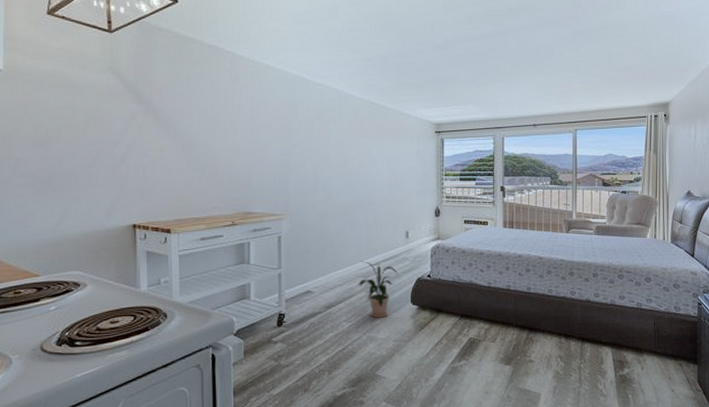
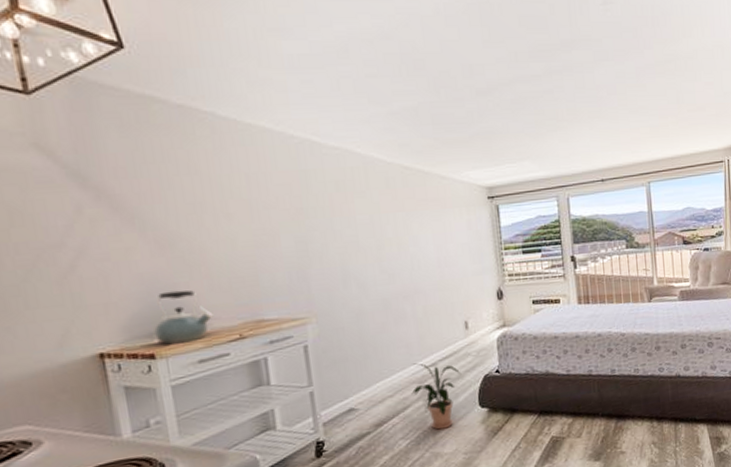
kettle: none [172,183,215,224] -> present [154,290,214,345]

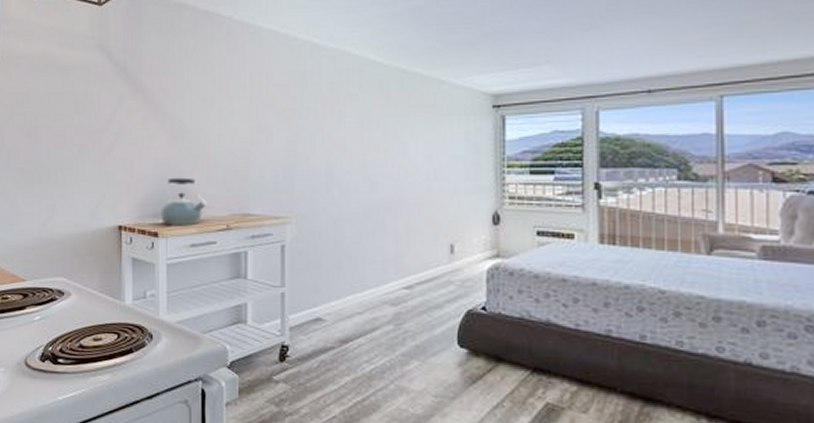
house plant: present [411,363,462,430] -> none [382,282,441,362]

